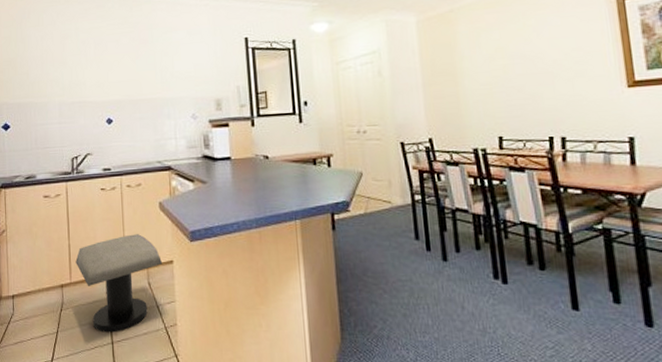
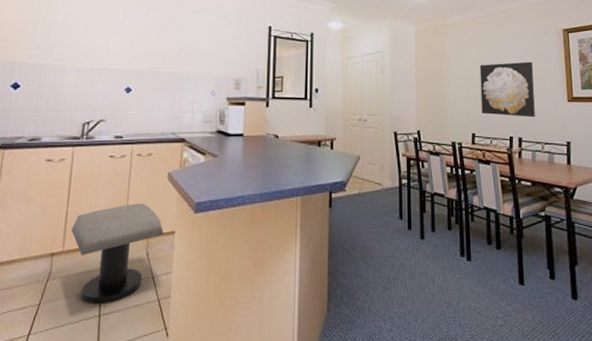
wall art: none [503,42,583,113] -> present [479,61,535,118]

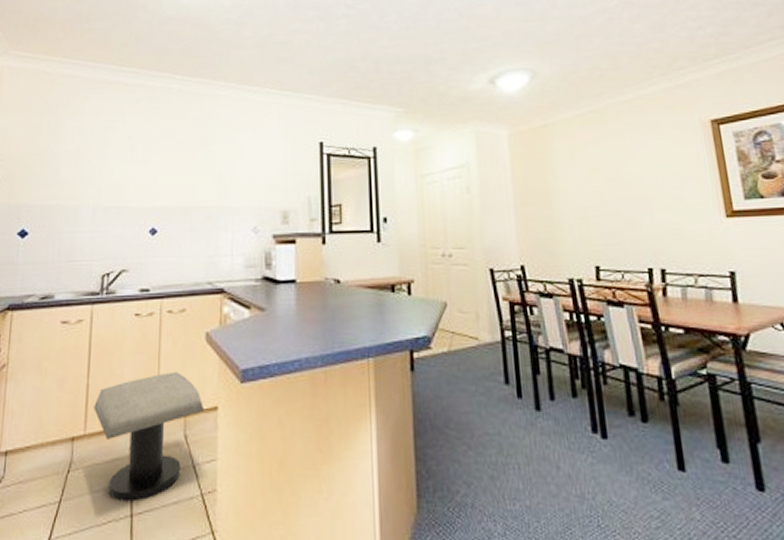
wall art: present [479,61,535,118] -> none [598,166,682,241]

